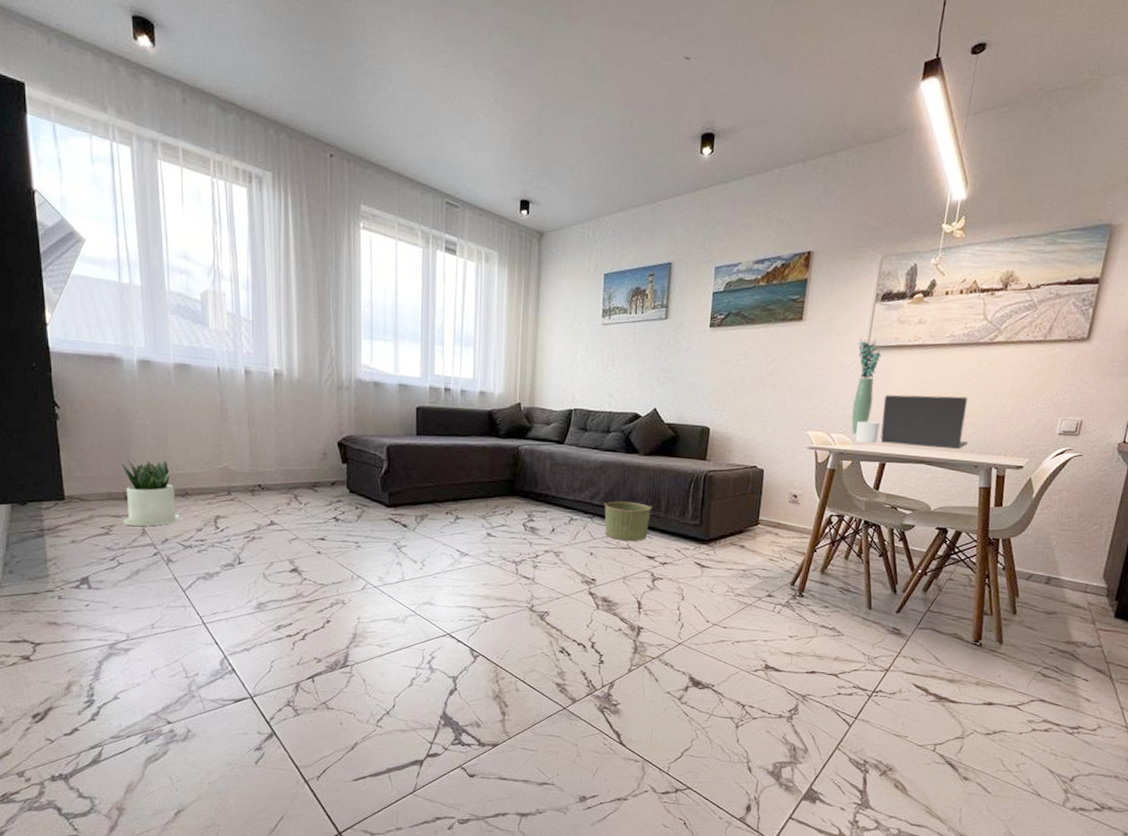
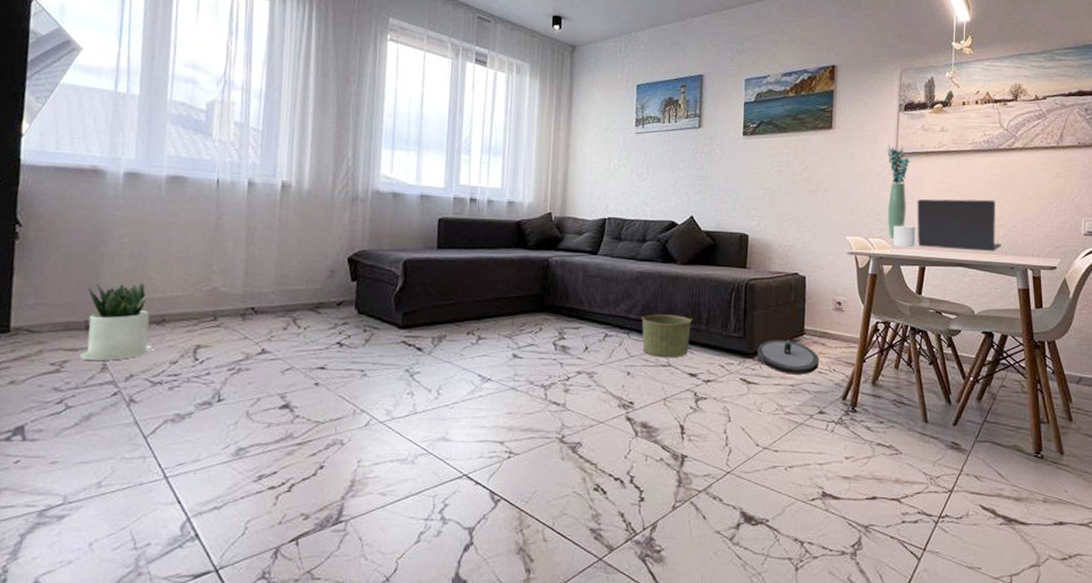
robot vacuum: none [712,528,772,561] -> present [757,340,820,375]

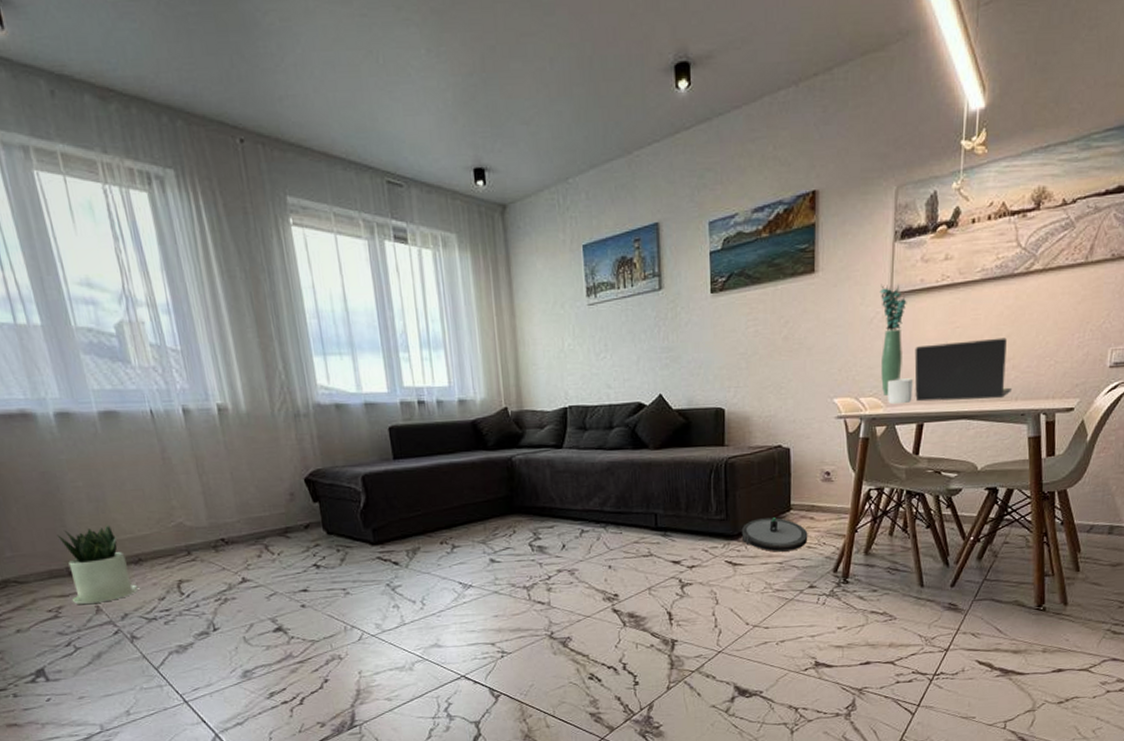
basket: present [641,314,693,358] -> none [617,503,671,548]

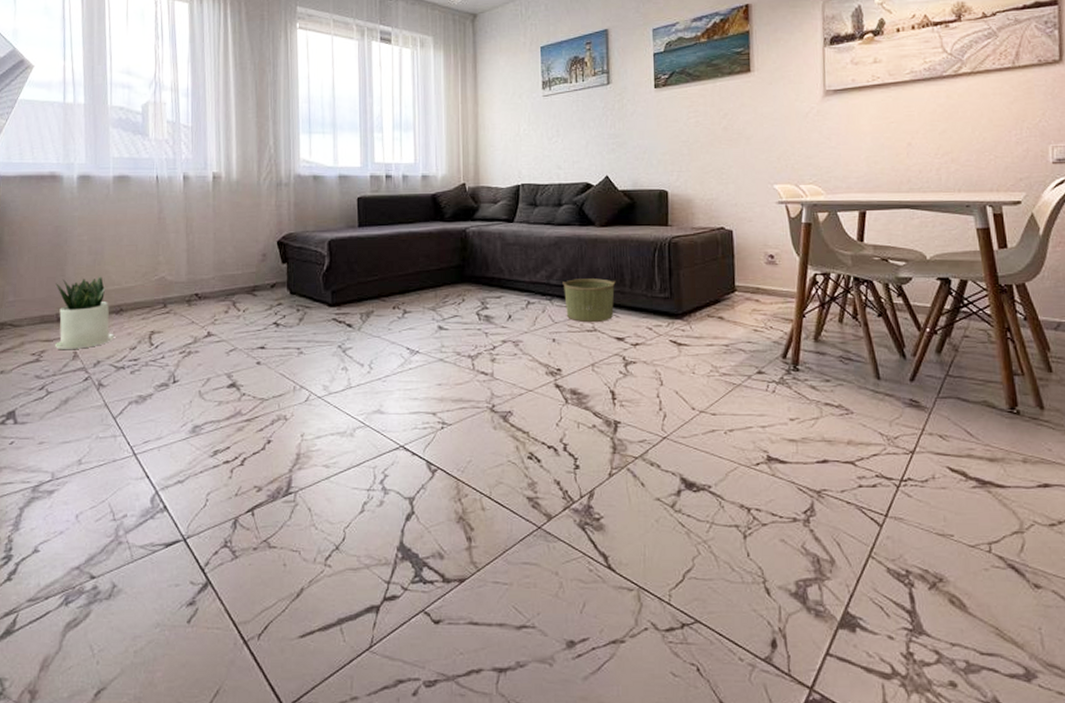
basket: none [617,503,671,548] -> present [563,278,616,323]
robot vacuum: present [741,518,808,552] -> none [685,298,754,334]
vase: present [879,283,907,395] -> none [813,82,840,183]
mug: present [888,378,914,405] -> none [827,168,853,192]
laptop: present [914,337,1013,402] -> none [851,133,954,191]

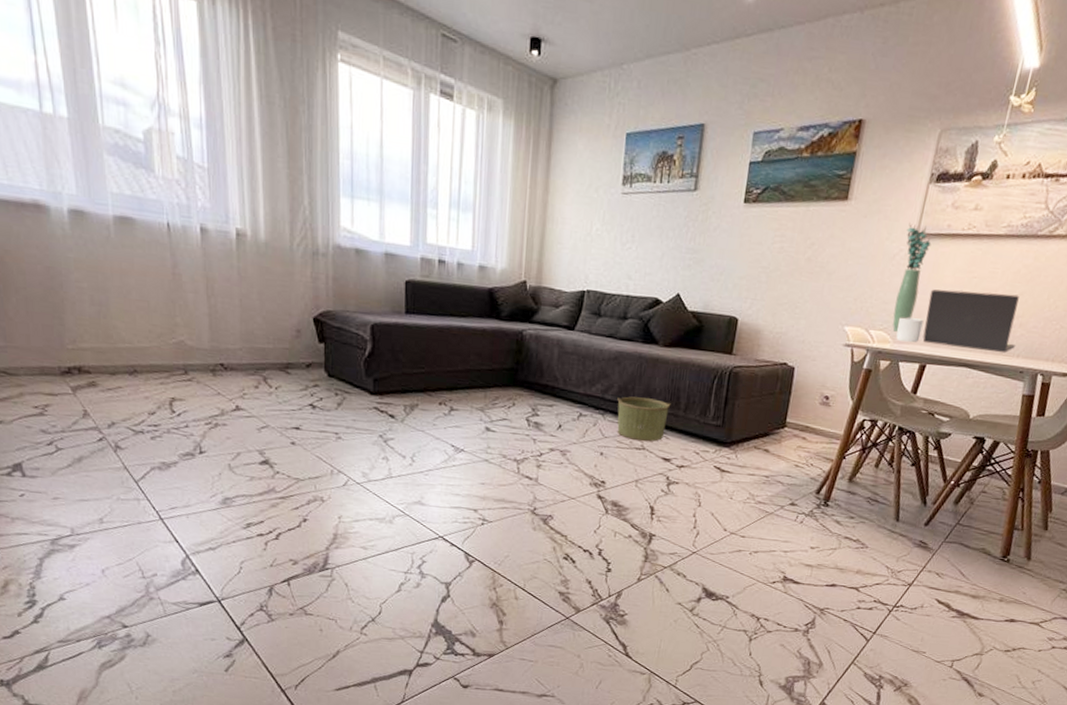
planter: present [54,276,116,349] -> none [54,329,131,408]
vase: none [813,82,840,183] -> present [892,222,931,332]
mug: none [827,168,853,192] -> present [896,317,925,343]
laptop: none [851,133,954,191] -> present [923,289,1019,354]

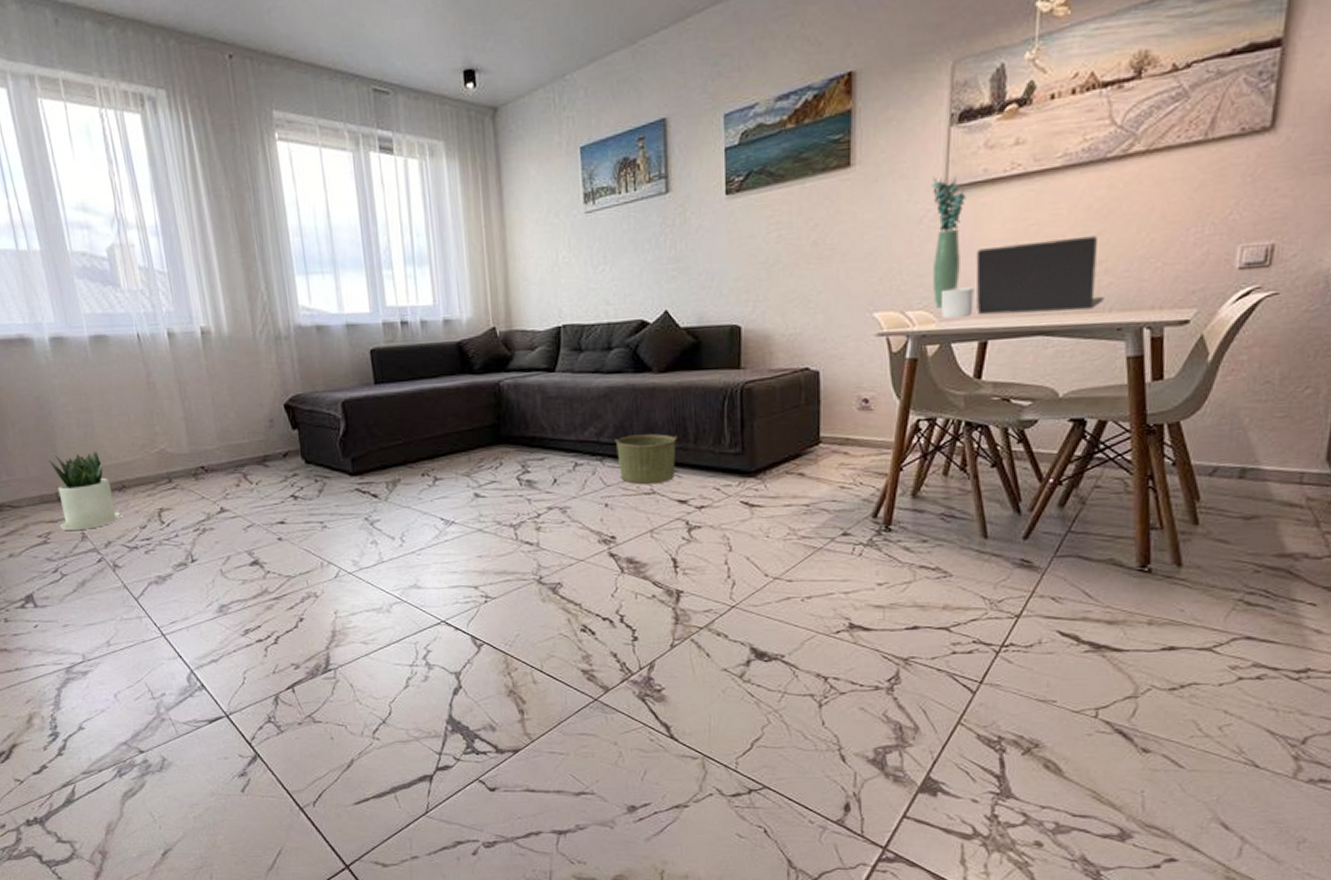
planter: none [54,329,131,408] -> present [48,450,123,530]

